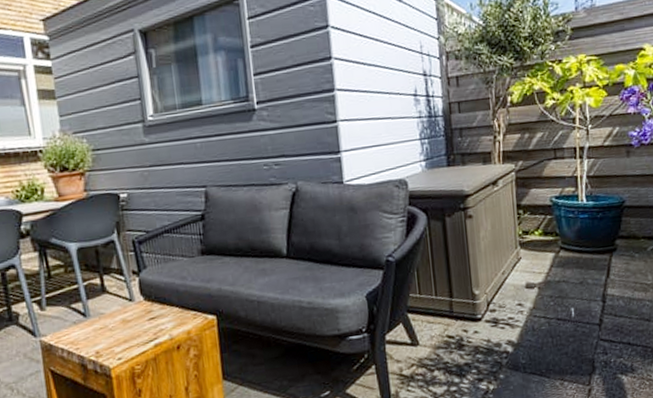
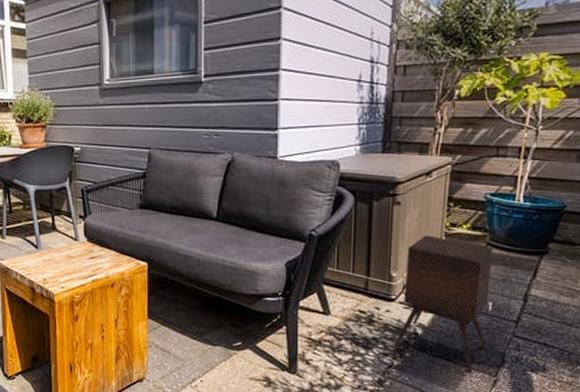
side table: none [485,246,575,385] -> present [395,235,494,373]

